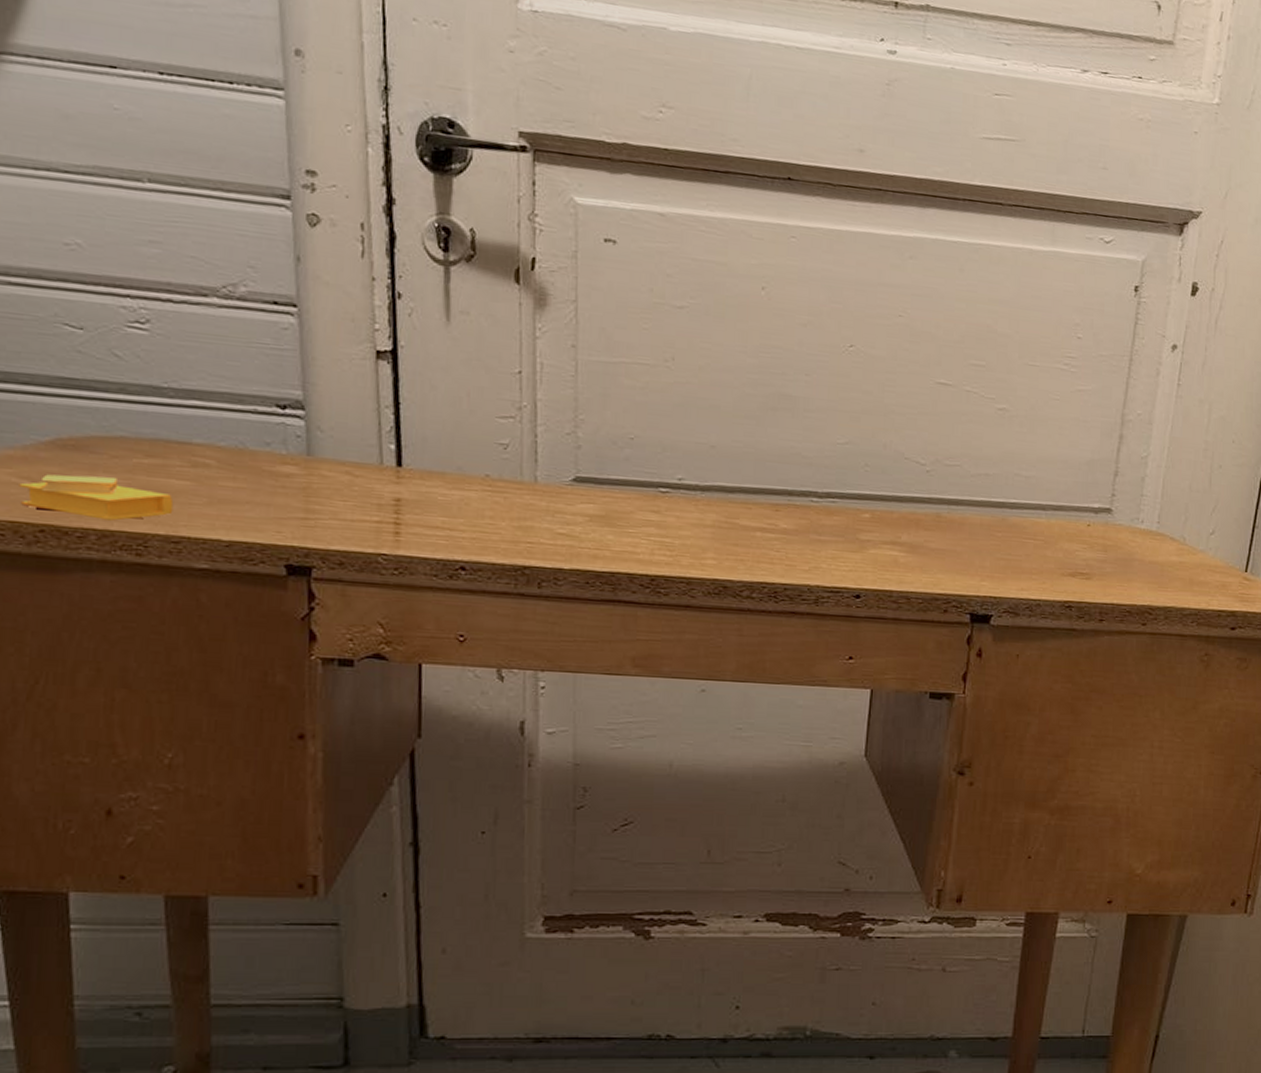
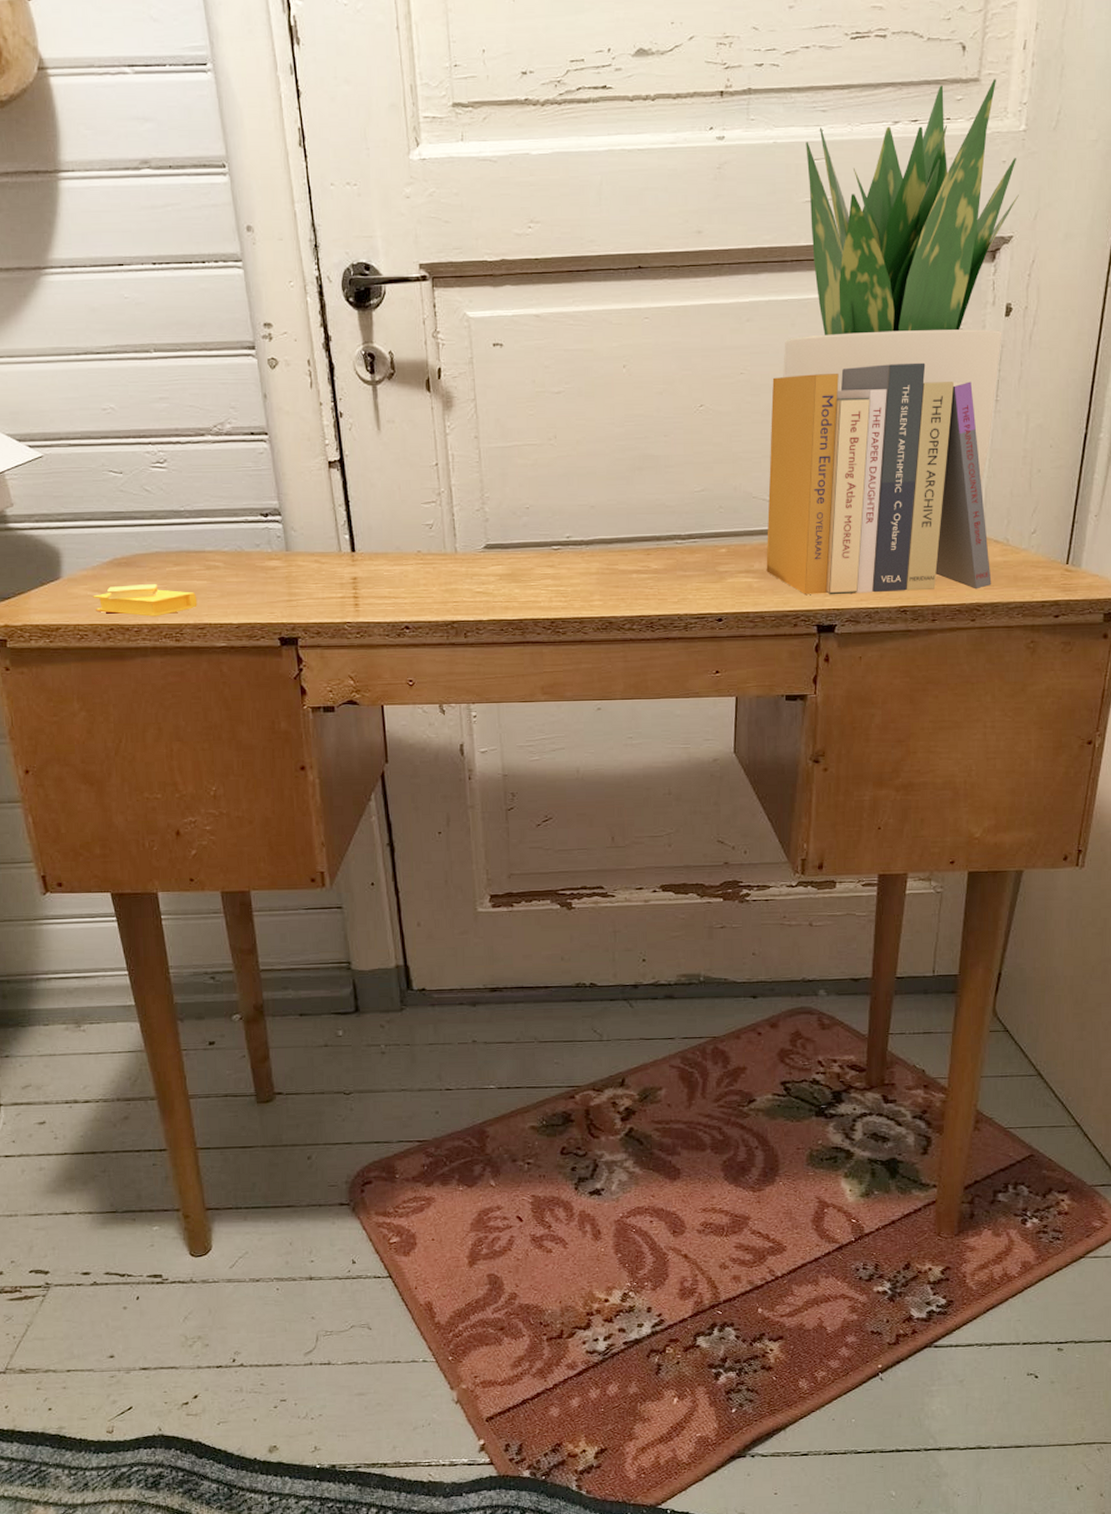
books: none [915,325,1166,590] -> present [766,362,992,595]
planter: none [947,41,1210,473] -> present [783,79,1019,483]

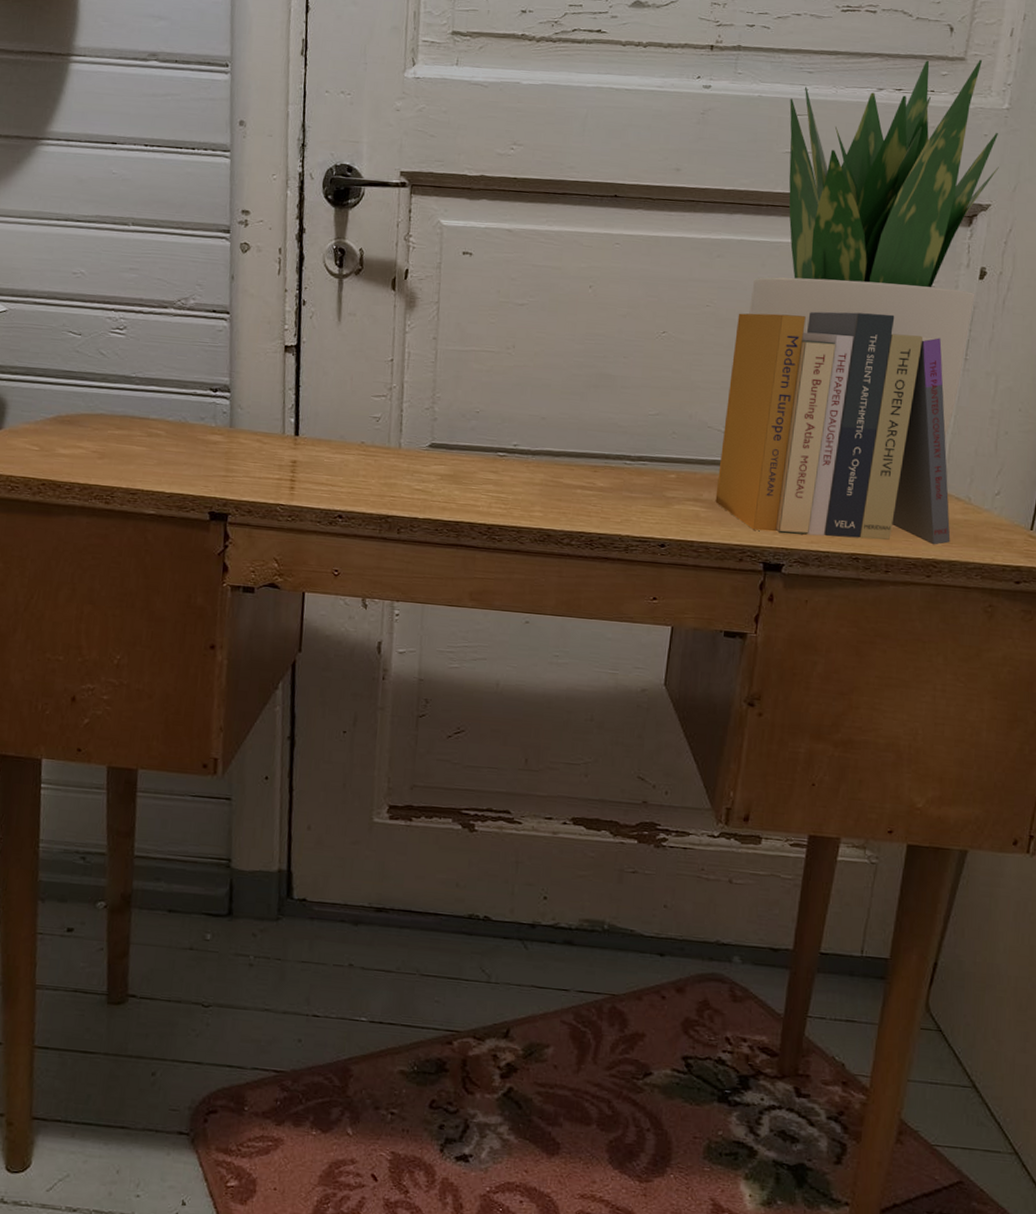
sticky notes: present [93,584,198,617] -> none [30,442,134,477]

